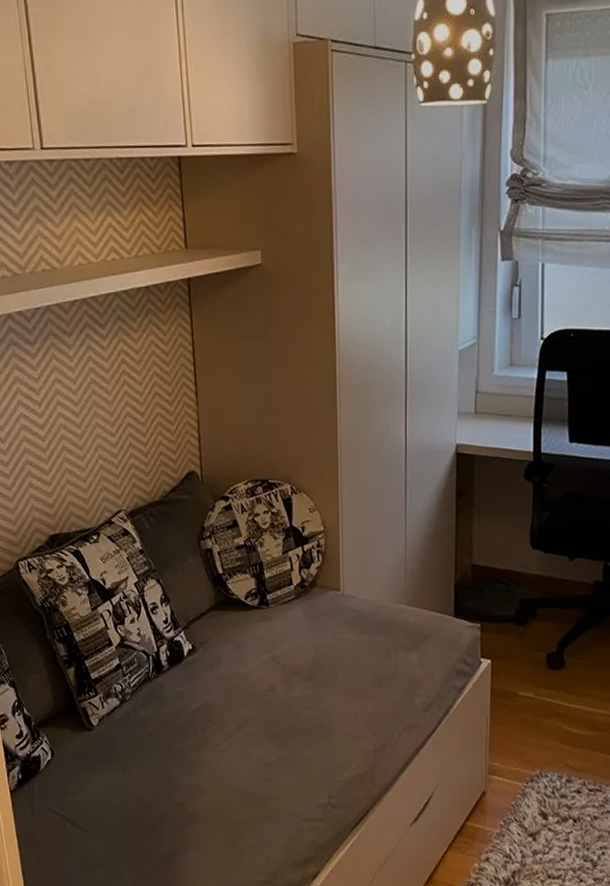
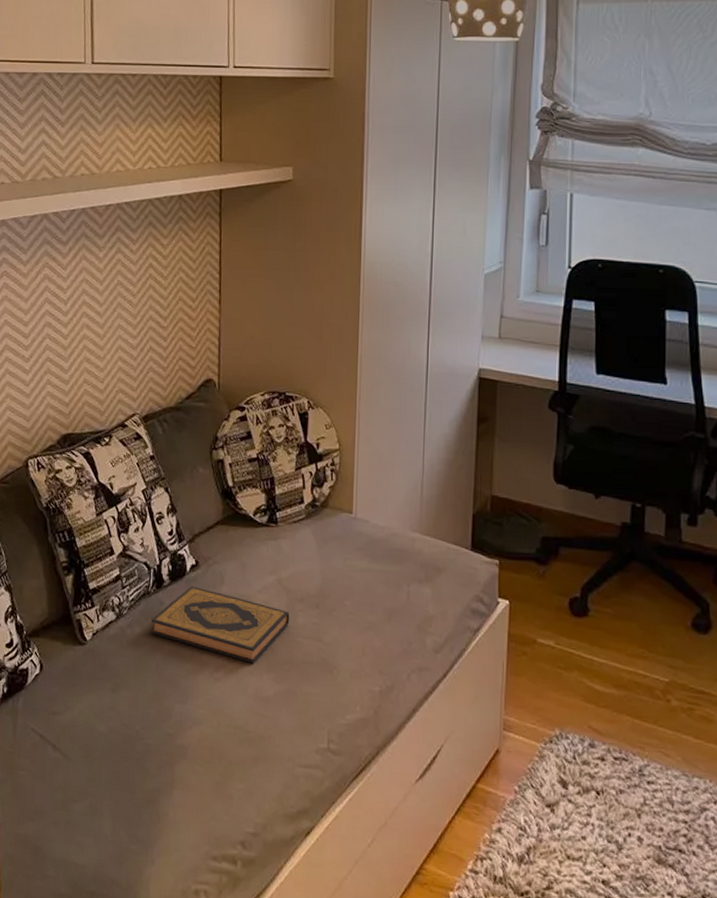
hardback book: none [154,669,286,734] -> present [151,586,290,663]

